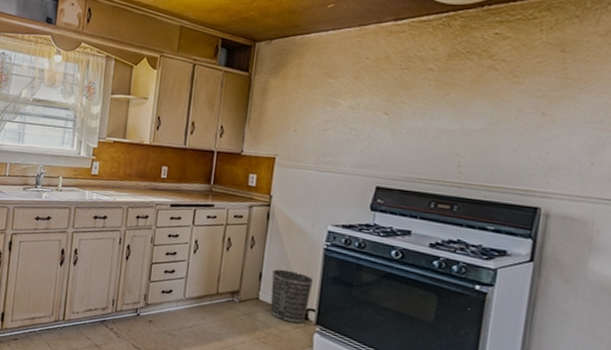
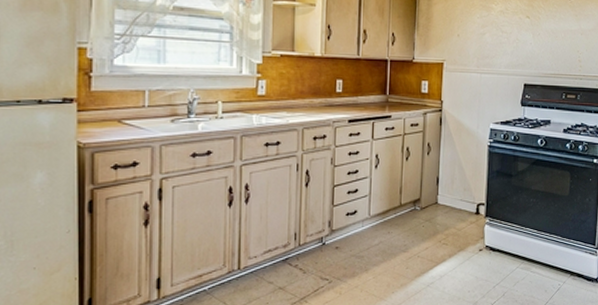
wastebasket: present [269,269,313,324] -> none [447,171,481,220]

